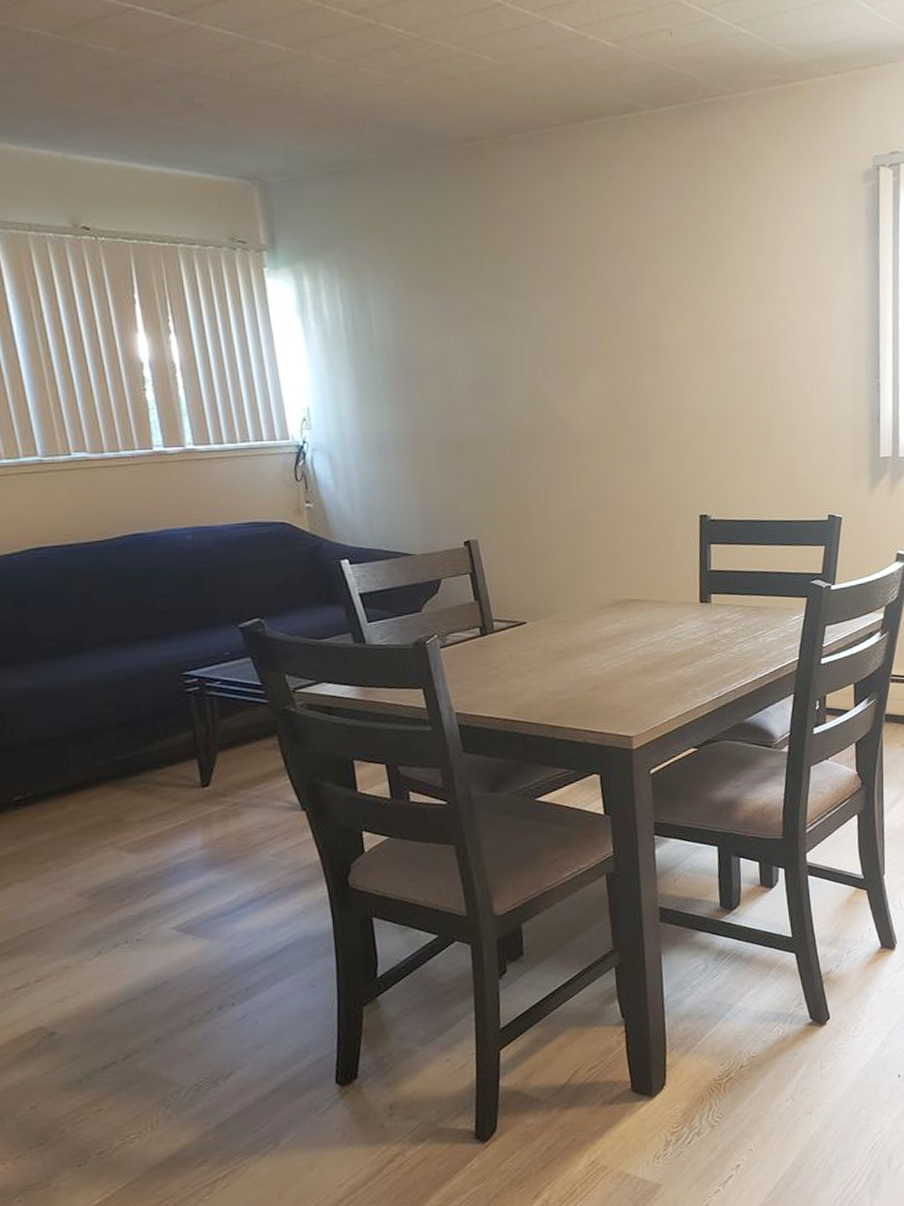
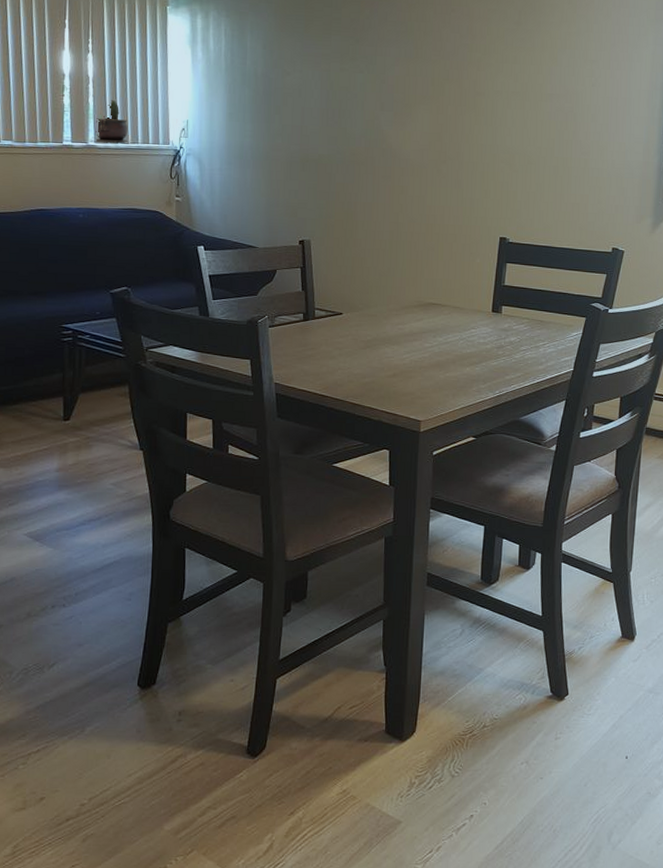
potted cactus: none [192,389,238,445] -> present [95,99,129,144]

